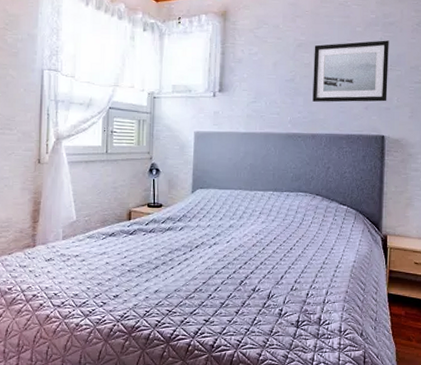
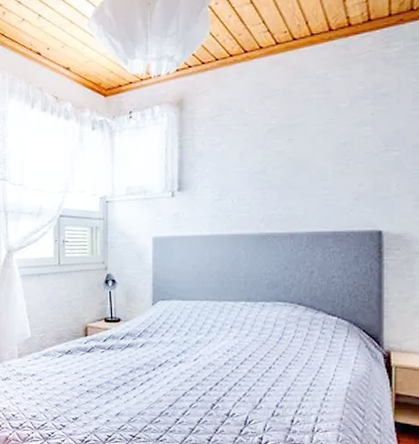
wall art: present [312,40,389,102] -> none [288,115,384,195]

